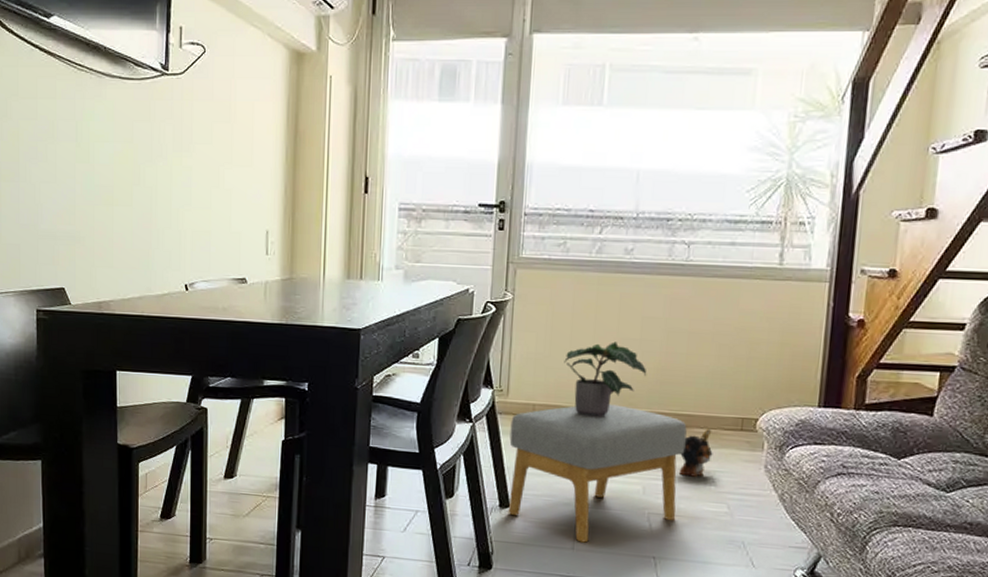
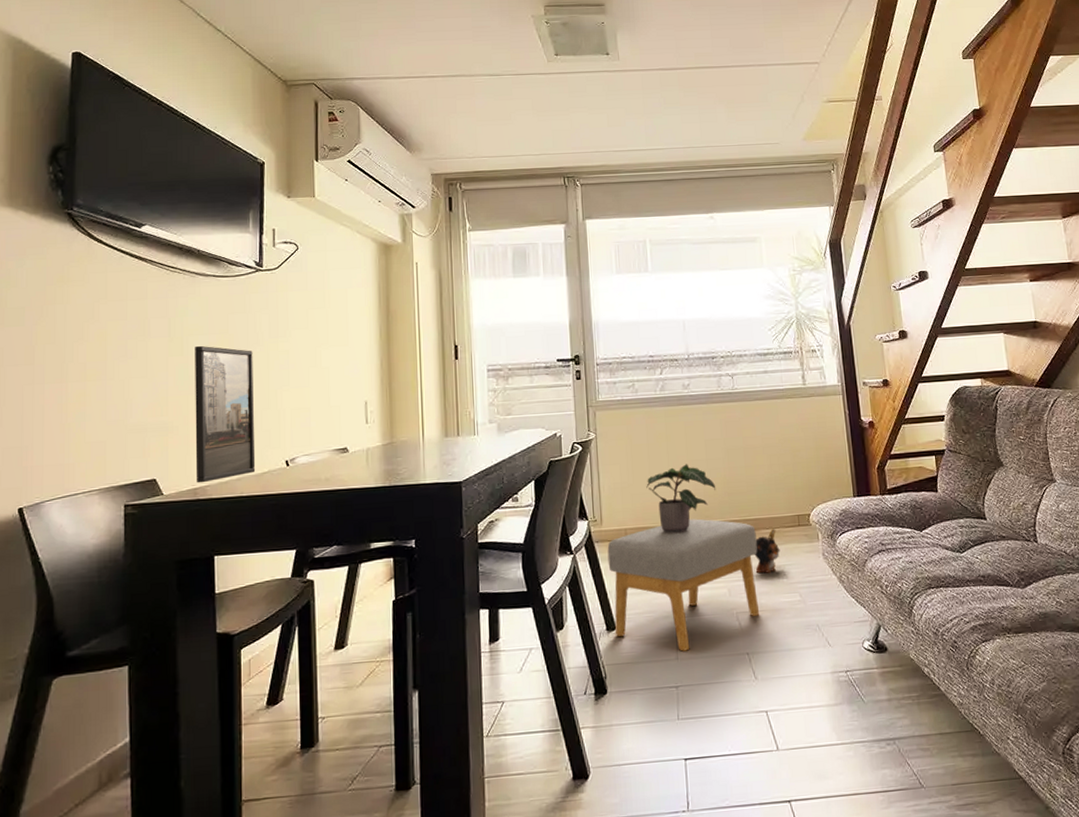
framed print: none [100,153,156,298] -> present [195,345,256,483]

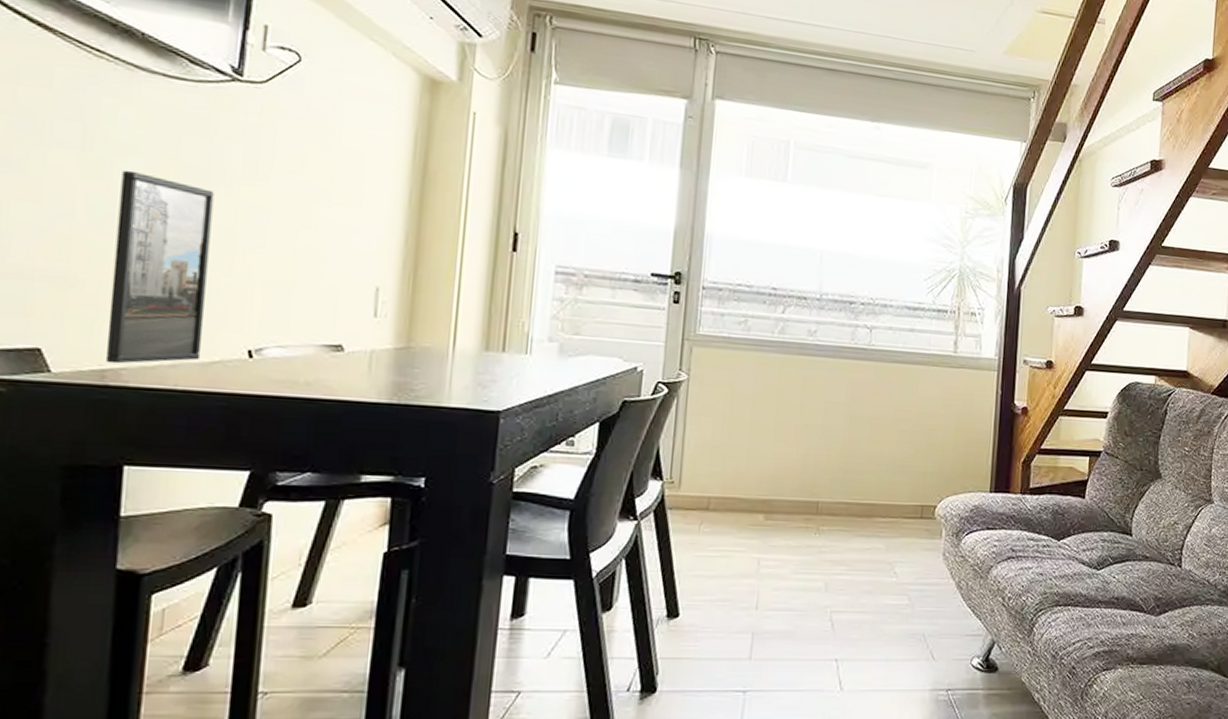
footstool: present [607,518,760,651] -> none [676,495,870,651]
potted plant: present [646,464,716,534] -> none [743,427,830,511]
plush toy: present [754,528,780,574] -> none [861,517,895,569]

